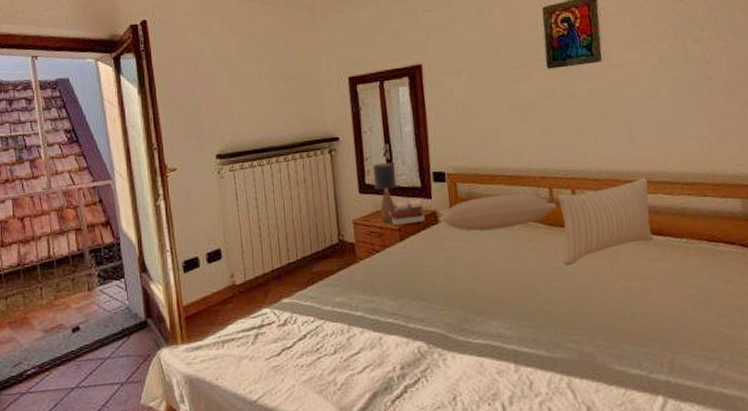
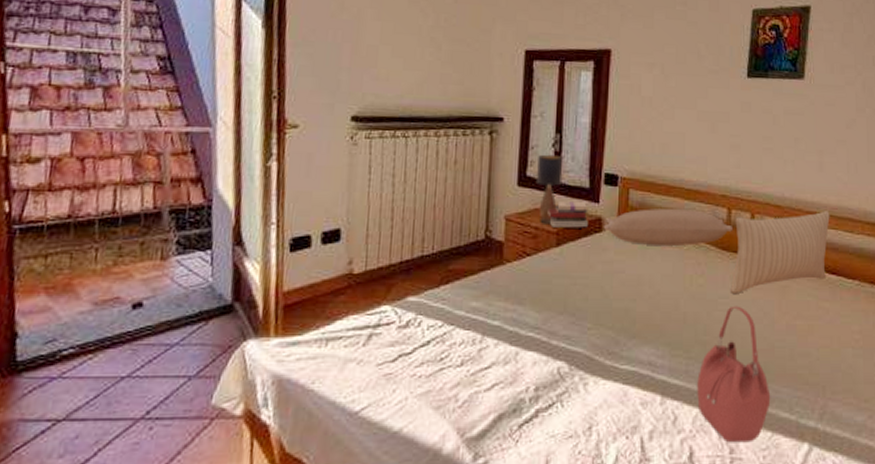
handbag: none [545,275,619,402] -> present [697,305,771,443]

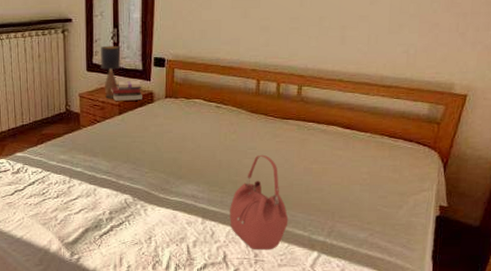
pillow: present [604,209,732,247] -> none [155,82,261,112]
pillow: present [731,211,830,295] -> none [258,78,348,147]

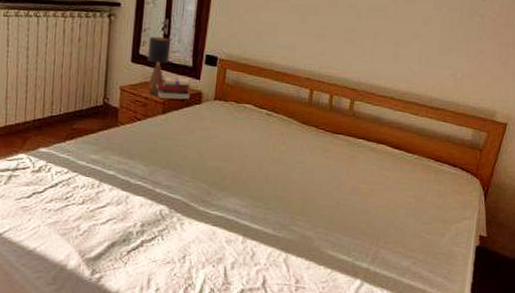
handbag: present [230,154,289,250] -> none [272,170,333,276]

